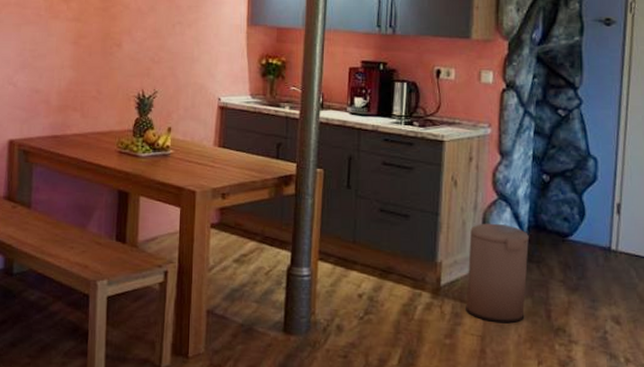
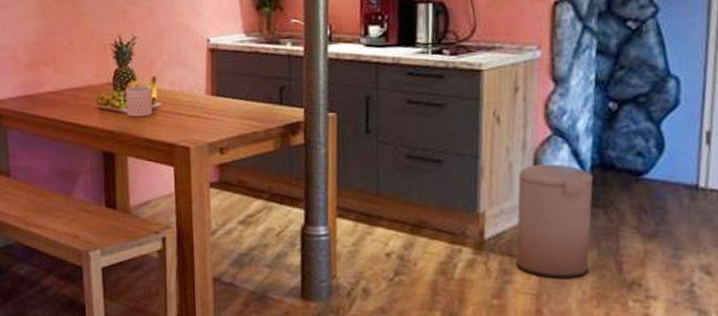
mug: none [142,134,167,162] -> present [125,86,153,117]

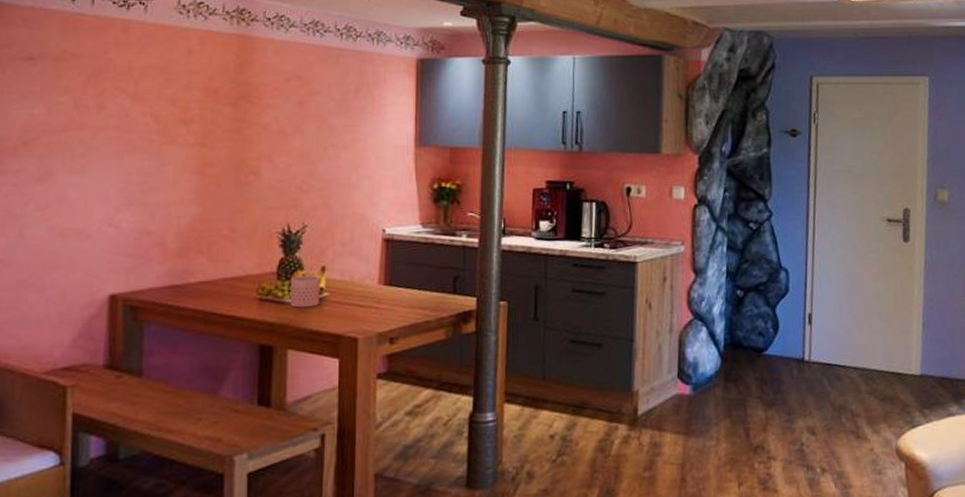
pedal bin: present [516,163,593,279] -> none [664,344,726,449]

